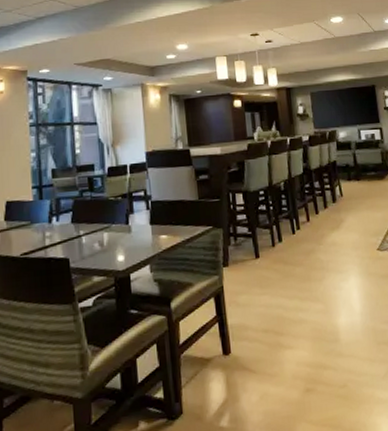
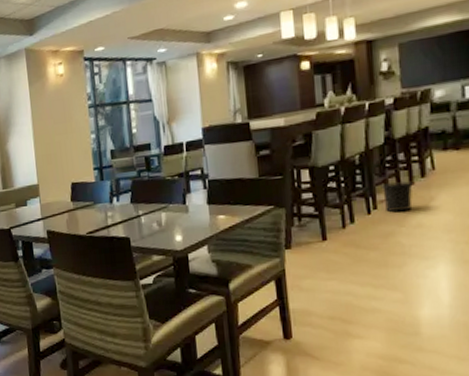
trash can: none [302,205,328,232] -> present [380,181,415,212]

